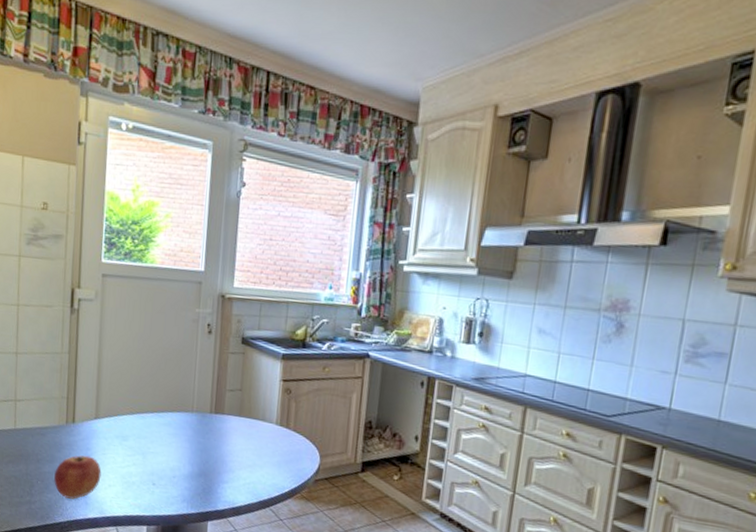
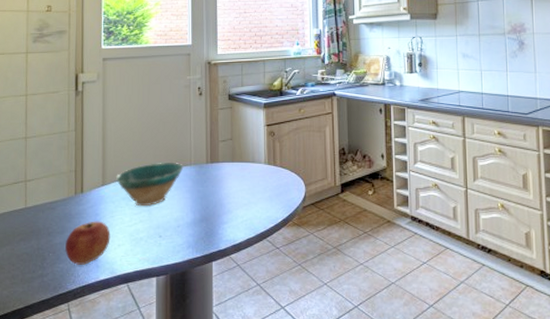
bowl: none [110,402,185,450] -> present [116,162,184,207]

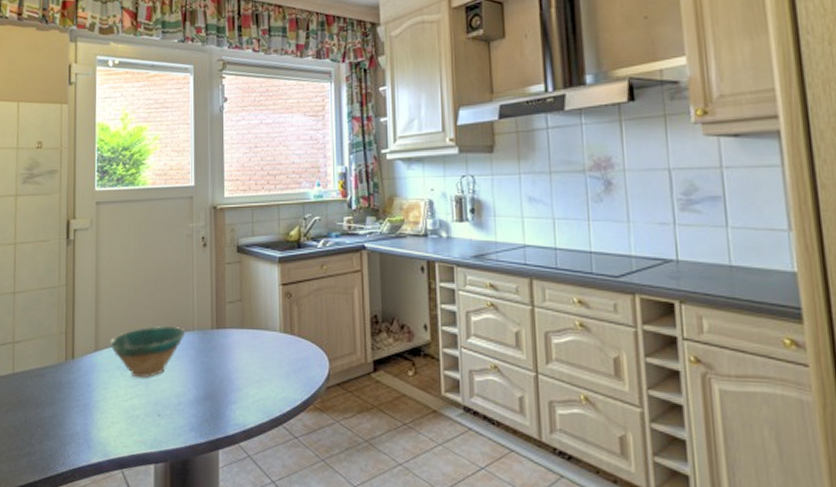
apple: present [65,221,111,265] -> none [55,392,104,444]

